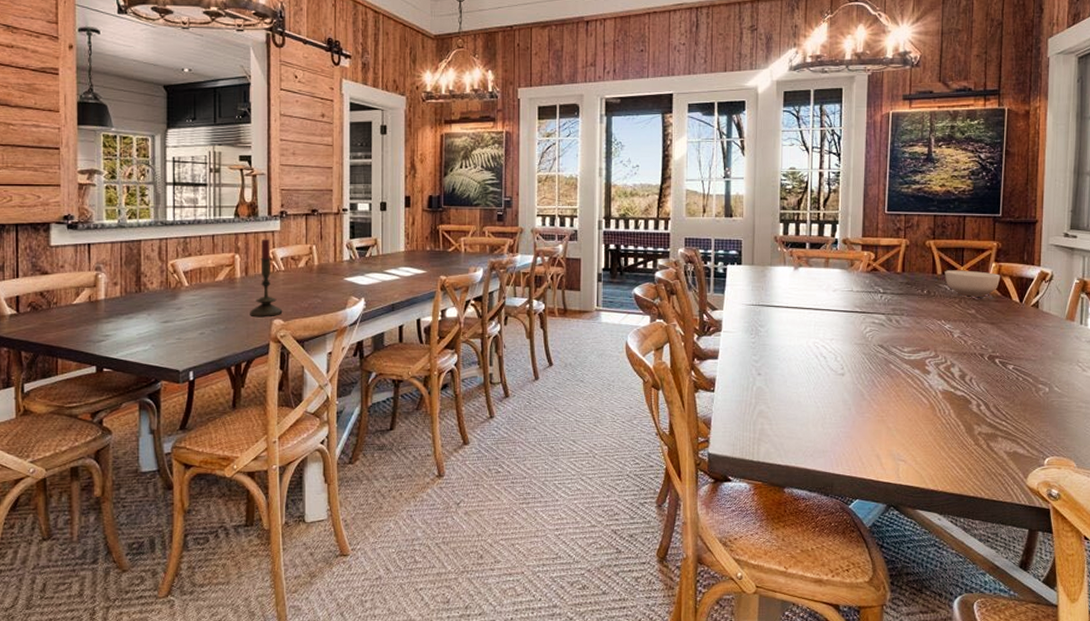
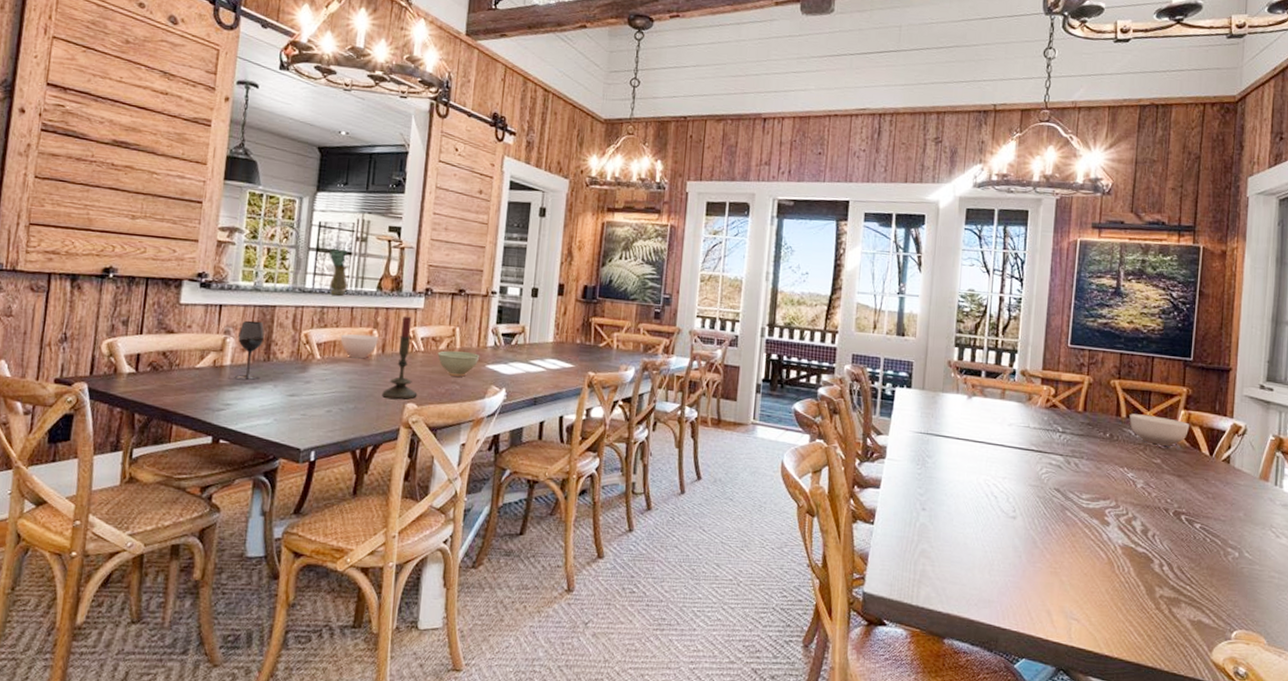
wineglass: none [108,256,135,312] -> present [234,320,265,381]
vase: none [185,179,207,226] -> present [328,245,348,297]
bowl: none [205,259,242,283] -> present [340,333,380,359]
bowl: none [297,268,338,291] -> present [437,350,480,377]

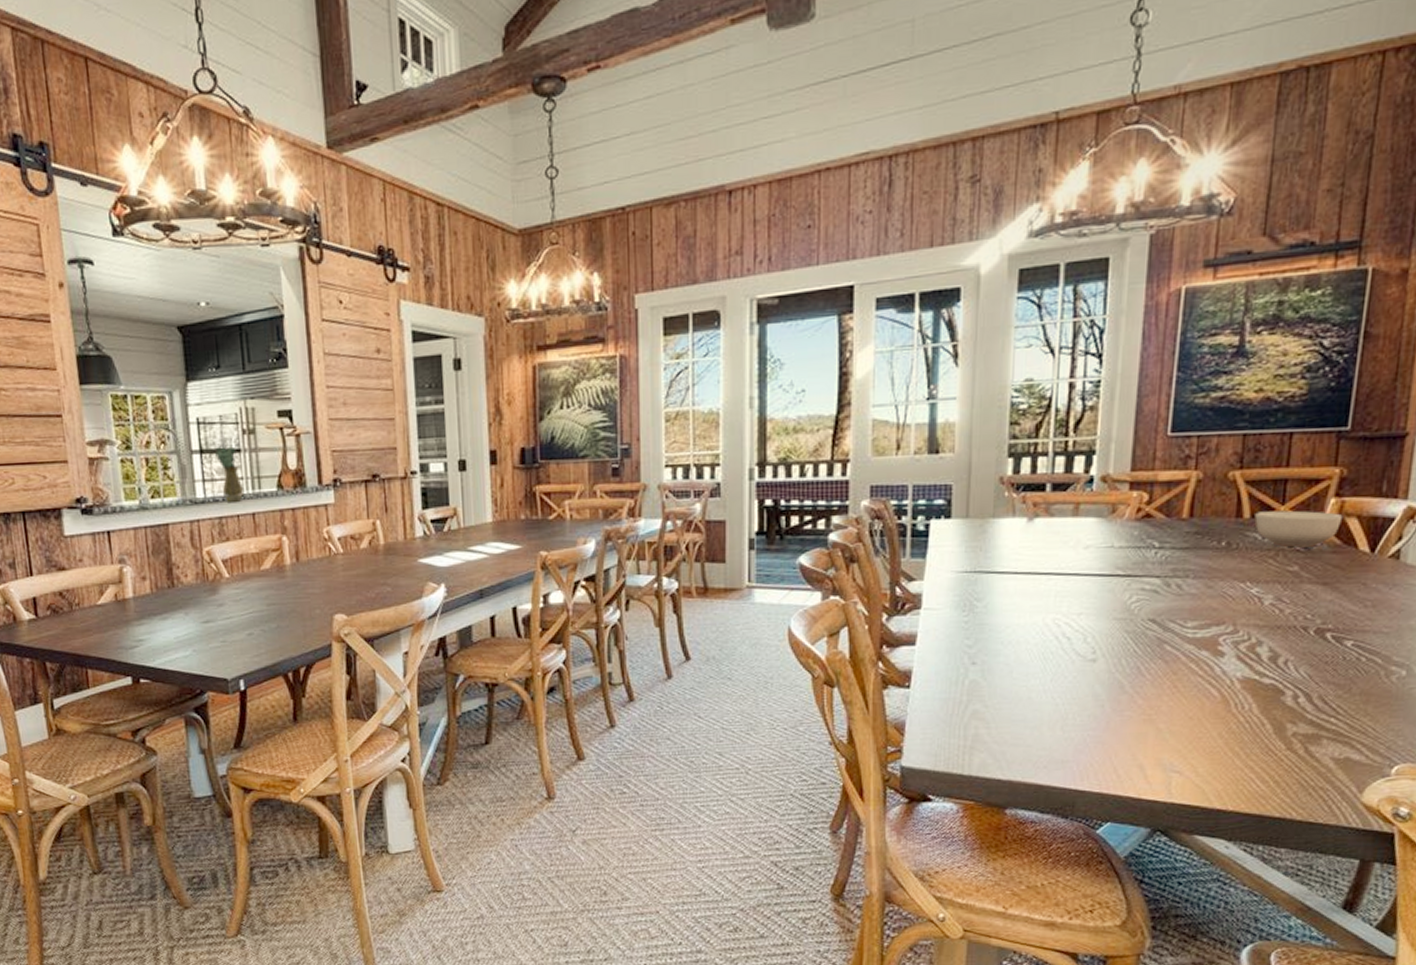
wineglass: present [234,320,265,381] -> none [134,544,169,613]
bowl: present [340,333,380,359] -> none [246,542,291,572]
candle: present [382,314,418,401] -> none [305,513,345,613]
bowl: present [437,350,480,377] -> none [359,547,409,577]

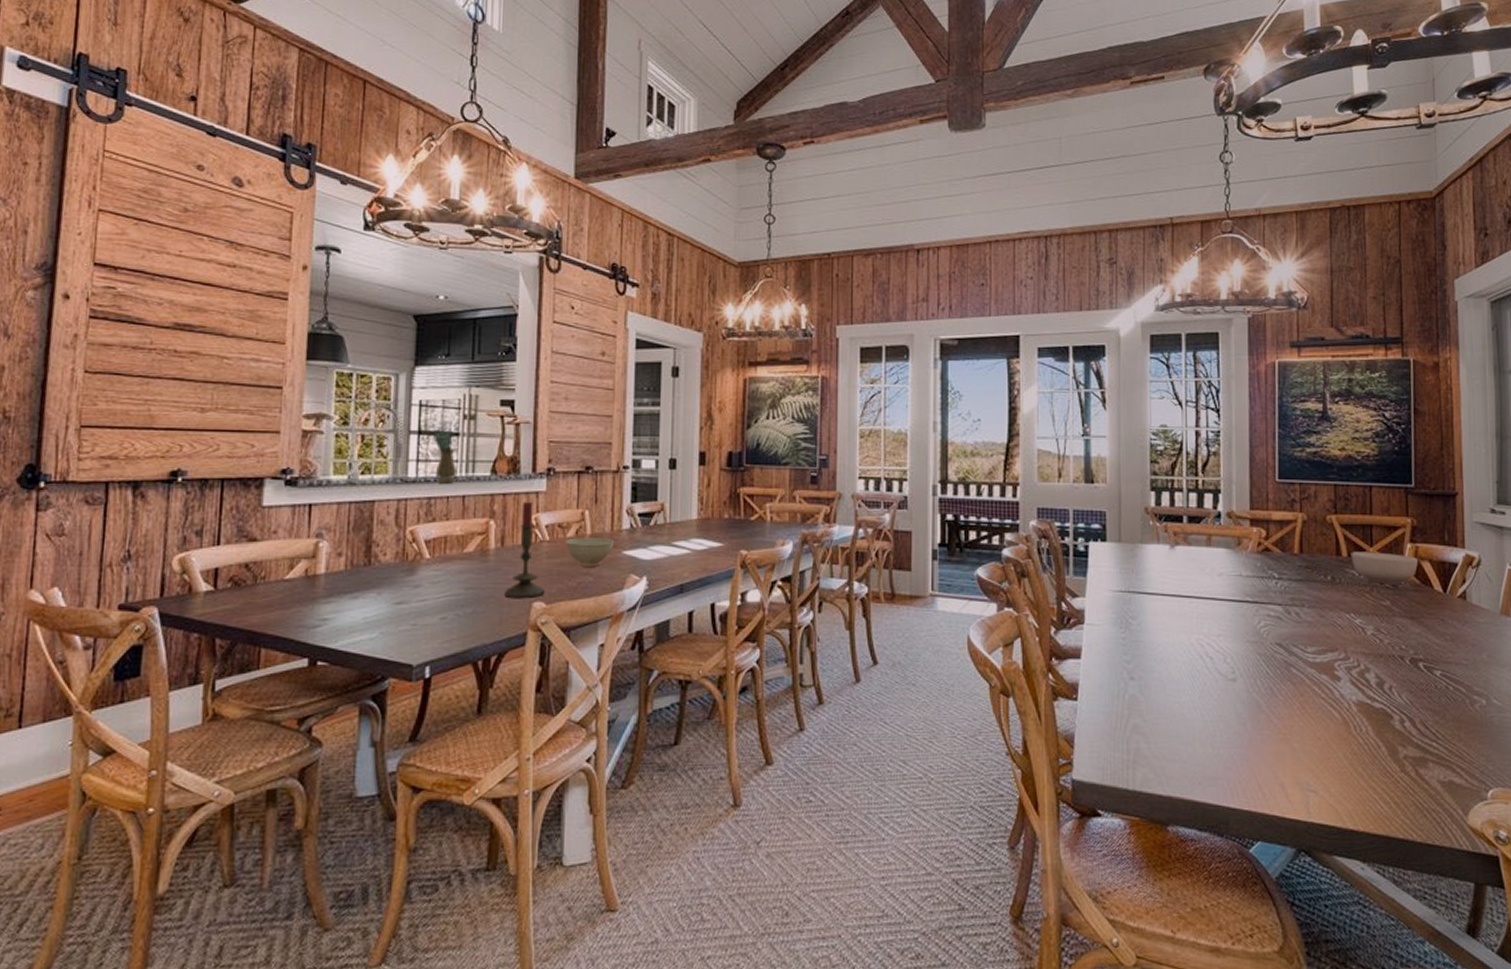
candle: none [305,513,345,613] -> present [504,500,545,599]
bowl: none [359,547,409,577] -> present [565,538,615,567]

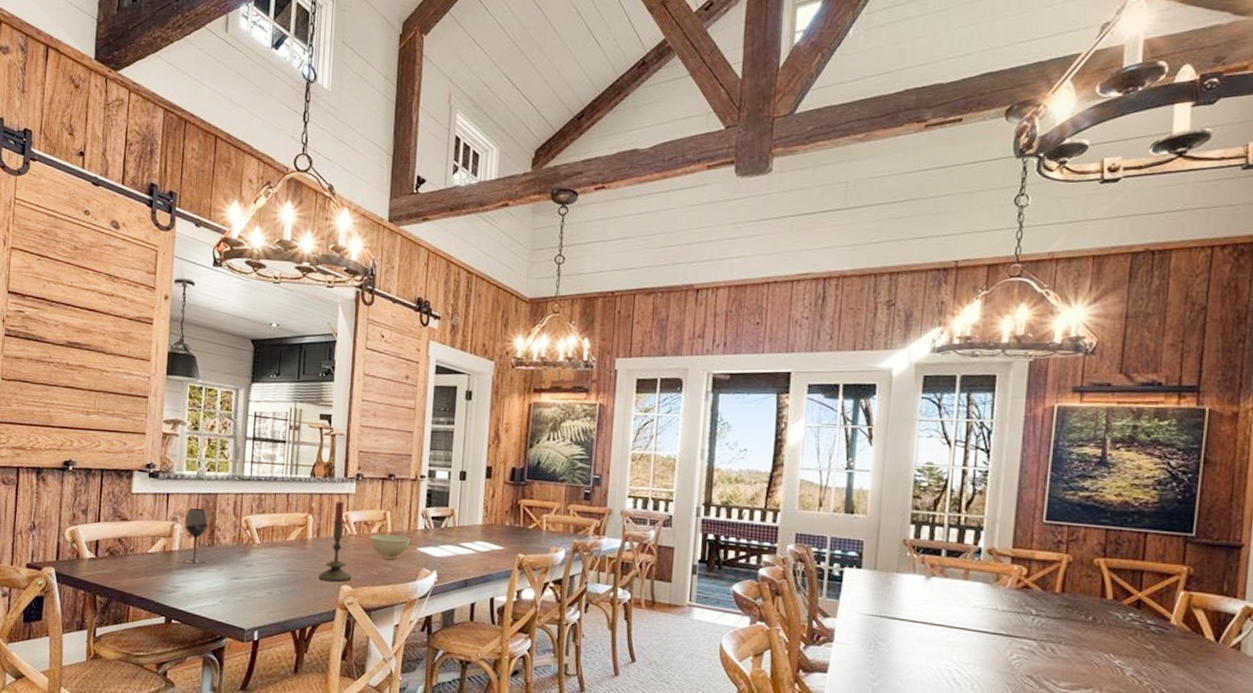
wineglass: none [330,520,364,590] -> present [182,507,209,565]
vase: present [432,426,458,485] -> none [264,434,284,484]
bowl: present [1351,552,1419,585] -> none [1116,595,1191,631]

